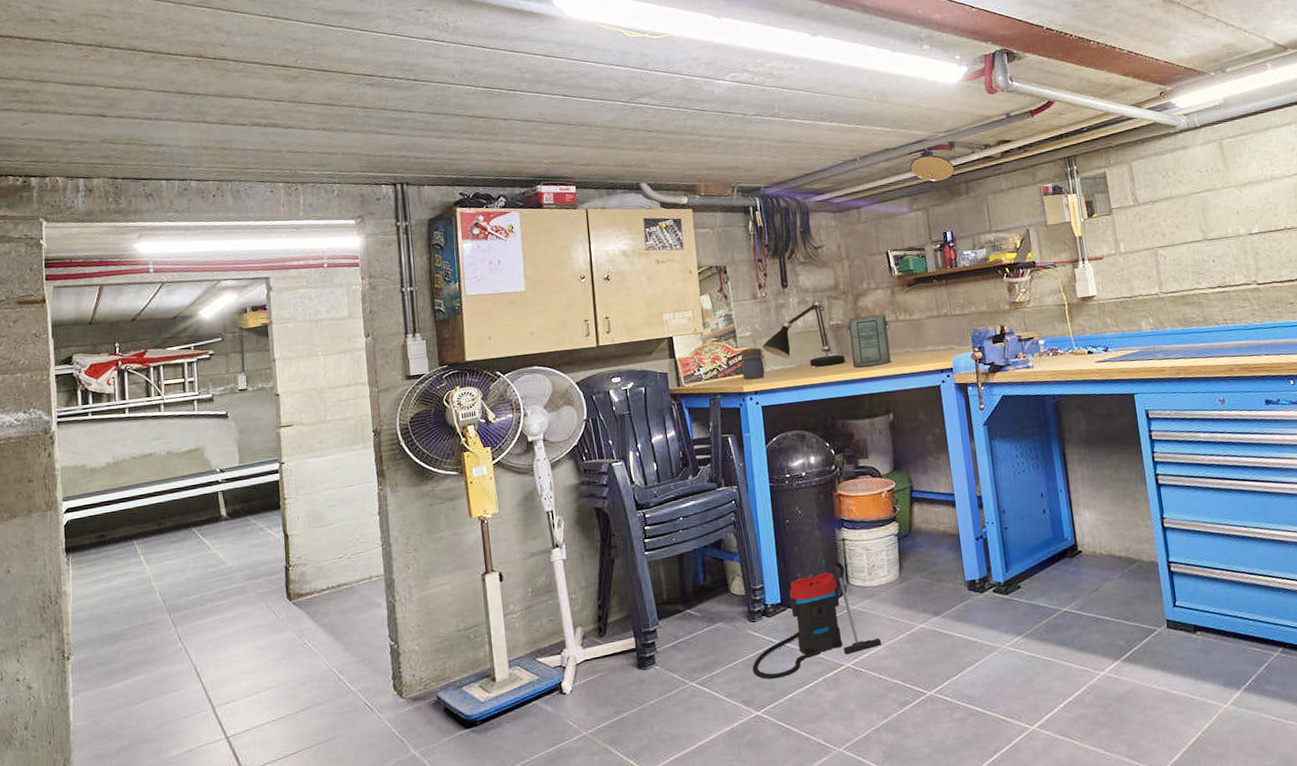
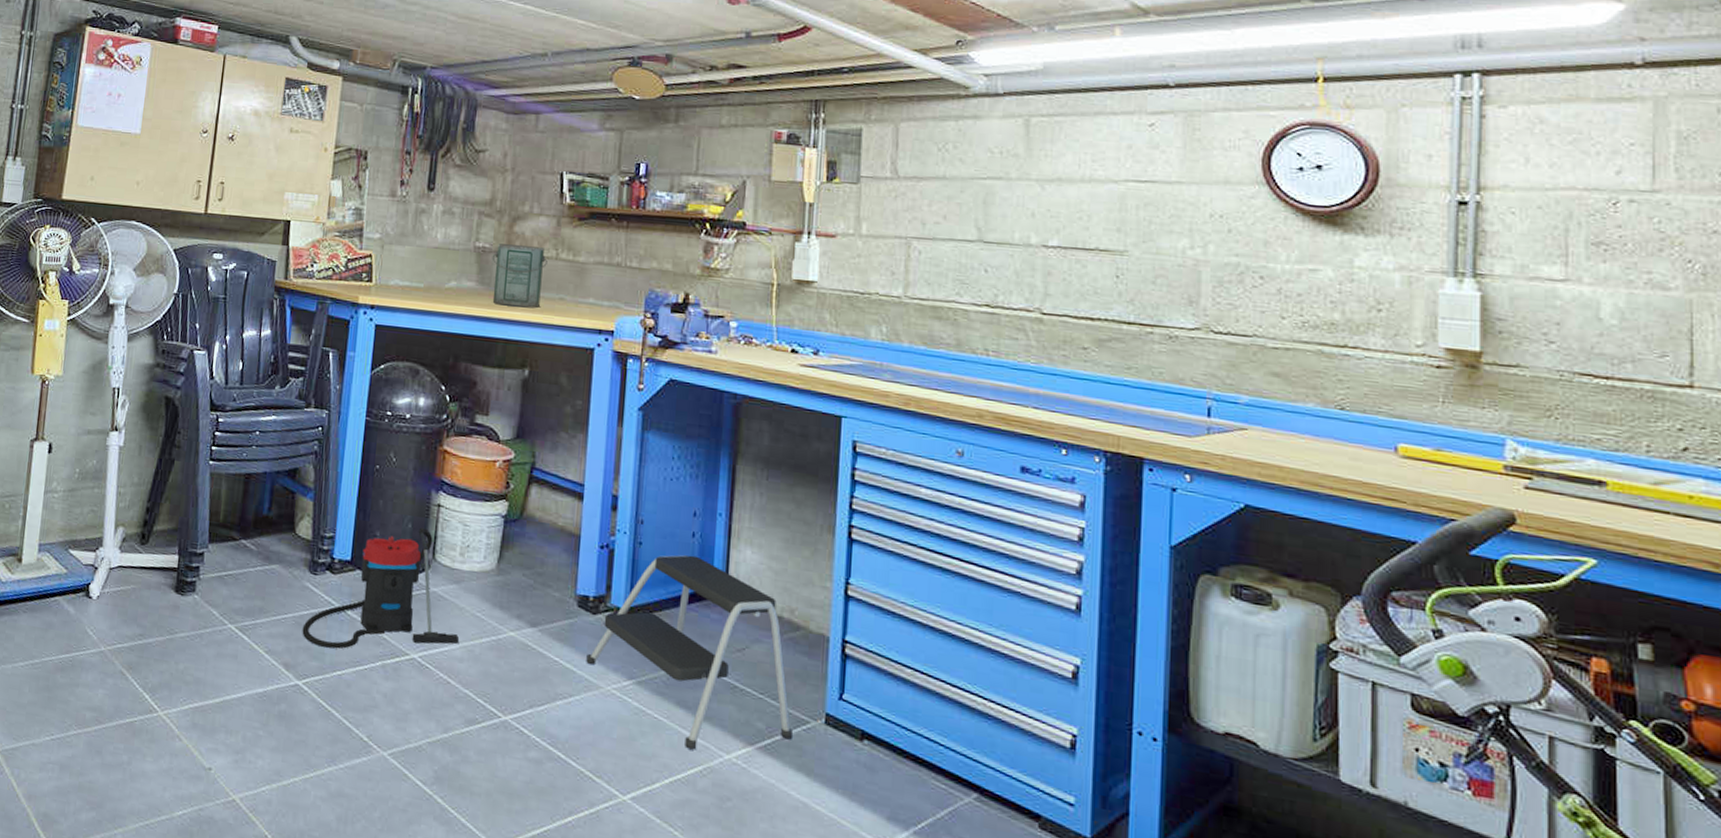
jar: present [741,347,766,380] -> none [360,252,392,292]
desk lamp: present [762,301,845,367] -> none [390,214,485,296]
step stool: none [982,527,1146,676] -> present [586,555,792,750]

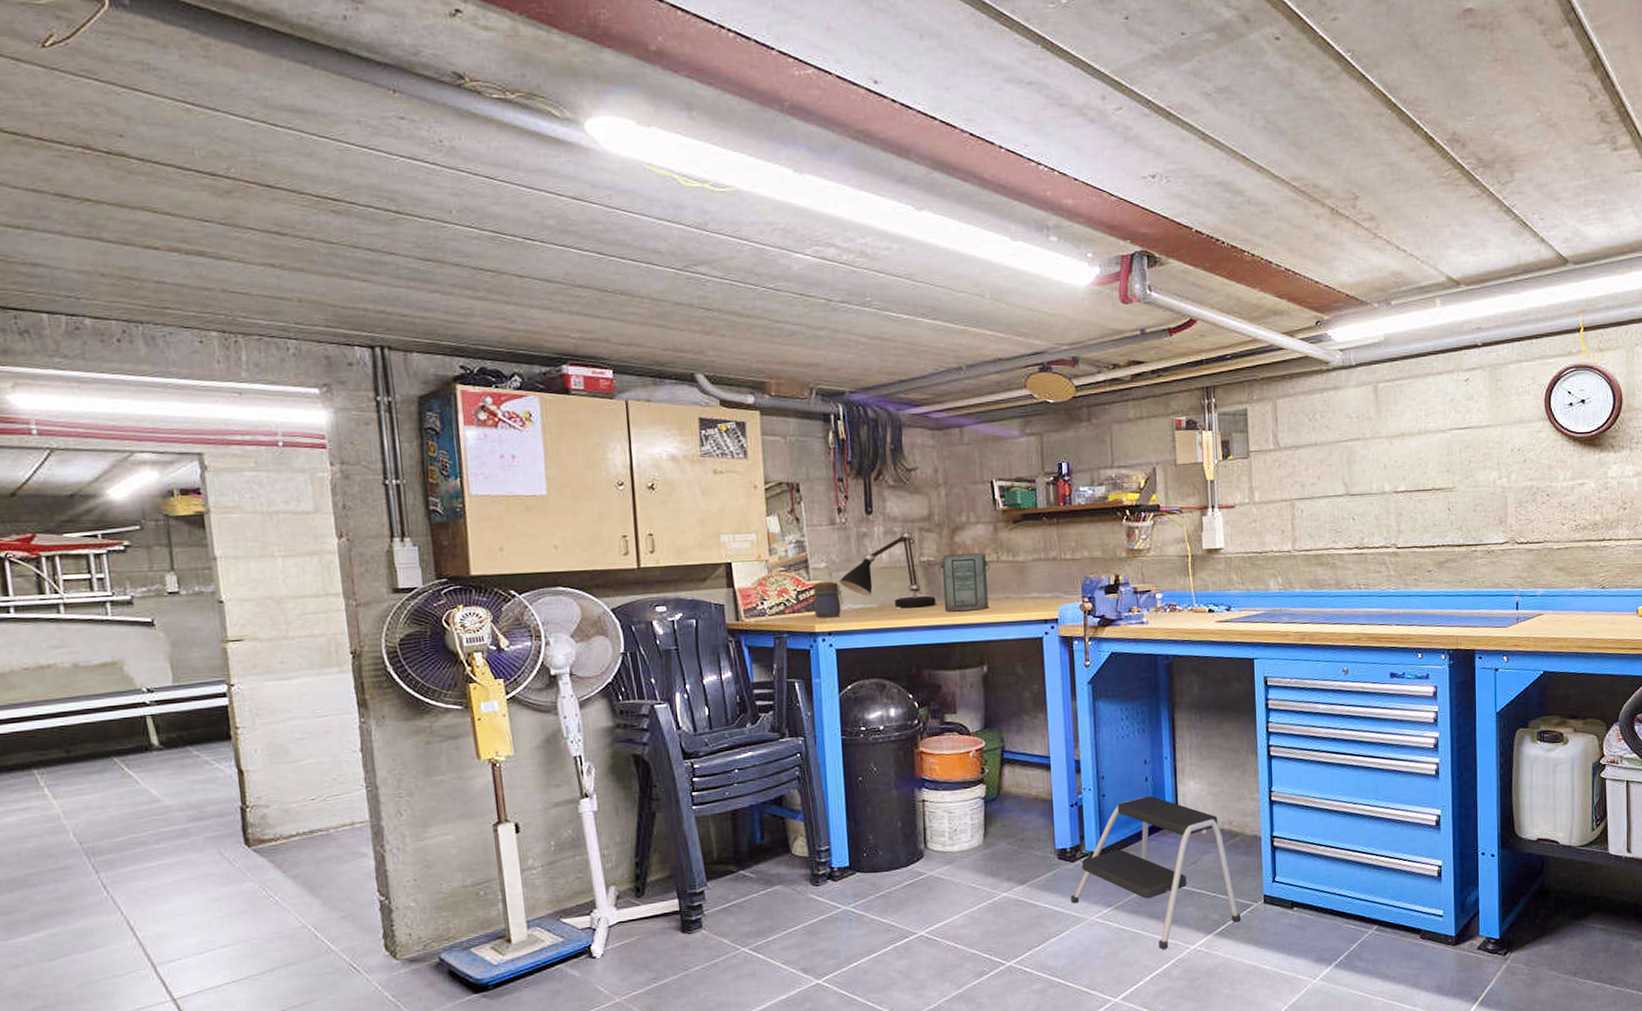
vacuum cleaner: present [302,527,459,649] -> none [814,823,959,947]
jar: none [360,252,392,292] -> present [813,581,843,619]
desk lamp: none [390,214,485,296] -> present [839,532,936,609]

